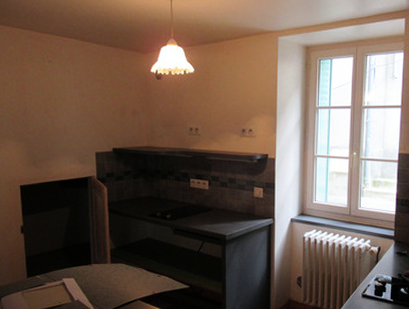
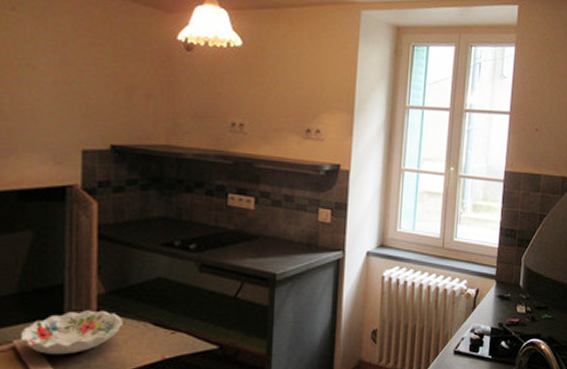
decorative bowl: none [66,260,127,289] -> present [20,310,123,356]

